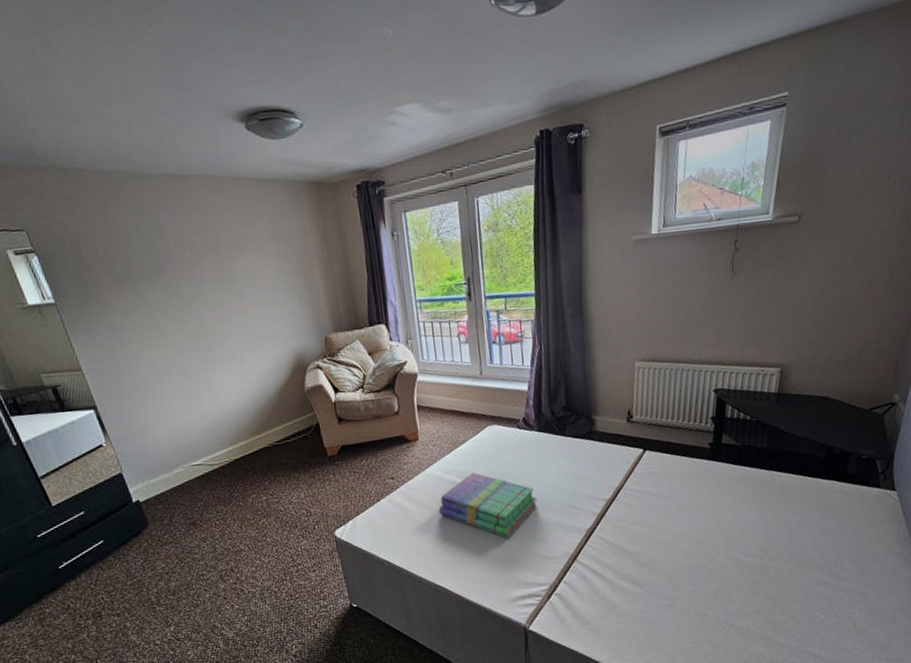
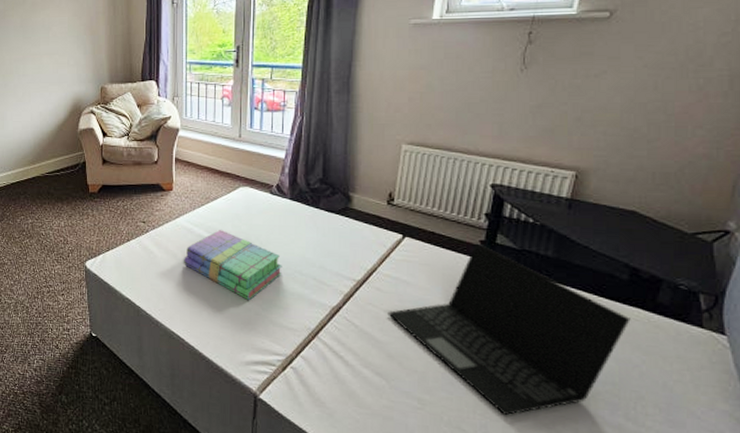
laptop: none [636,446,829,596] -> present [387,243,631,416]

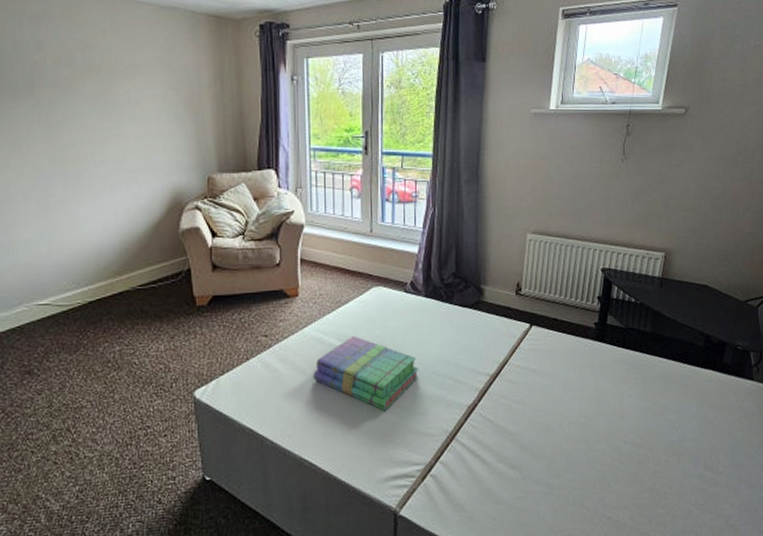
laptop: present [387,243,631,416] -> none [519,325,706,486]

